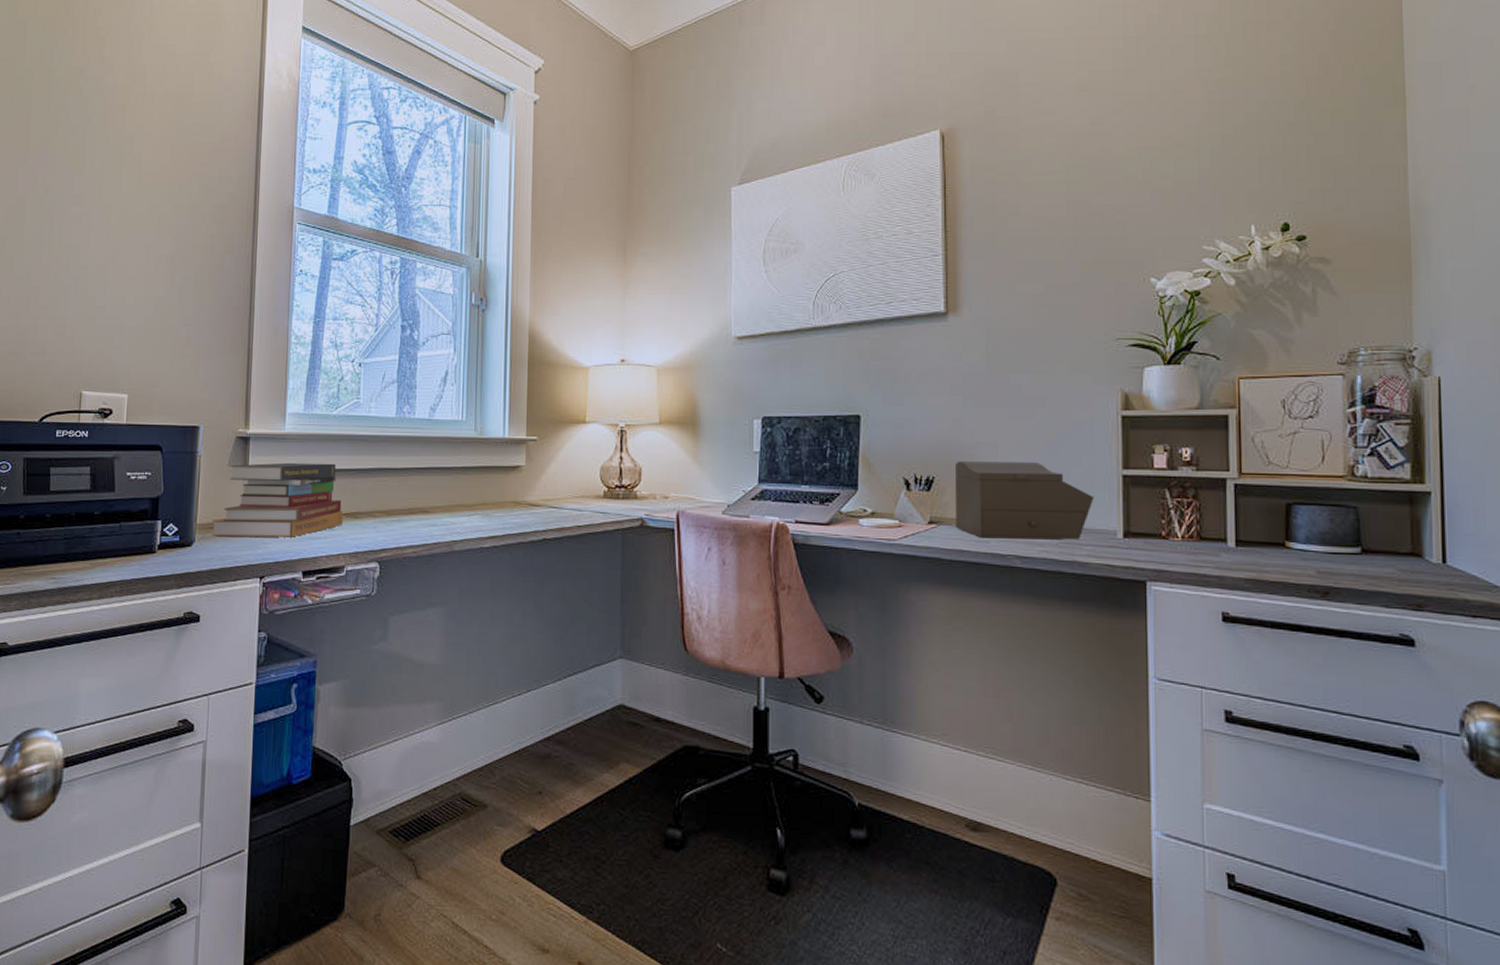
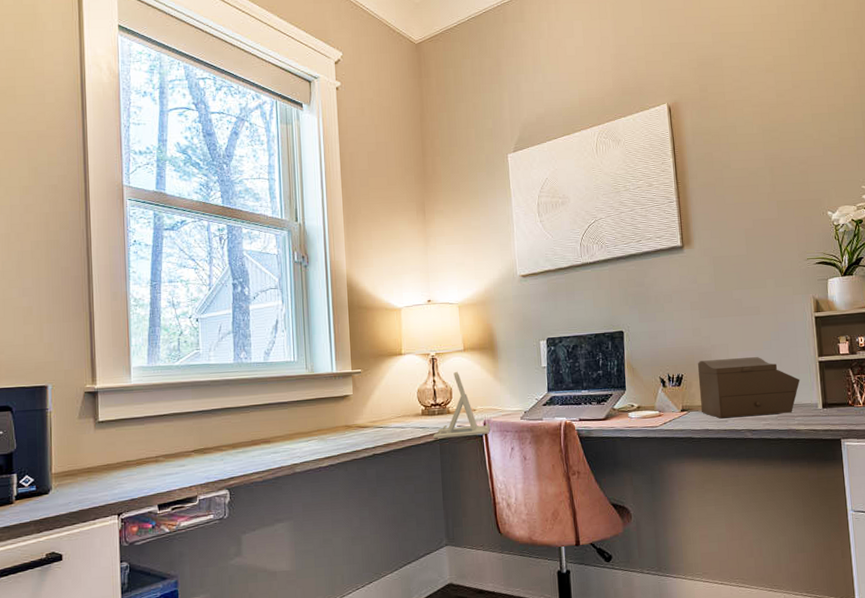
books: present [212,462,344,537] -> none [68,407,193,483]
phone stand: none [615,448,685,529] -> present [433,371,491,439]

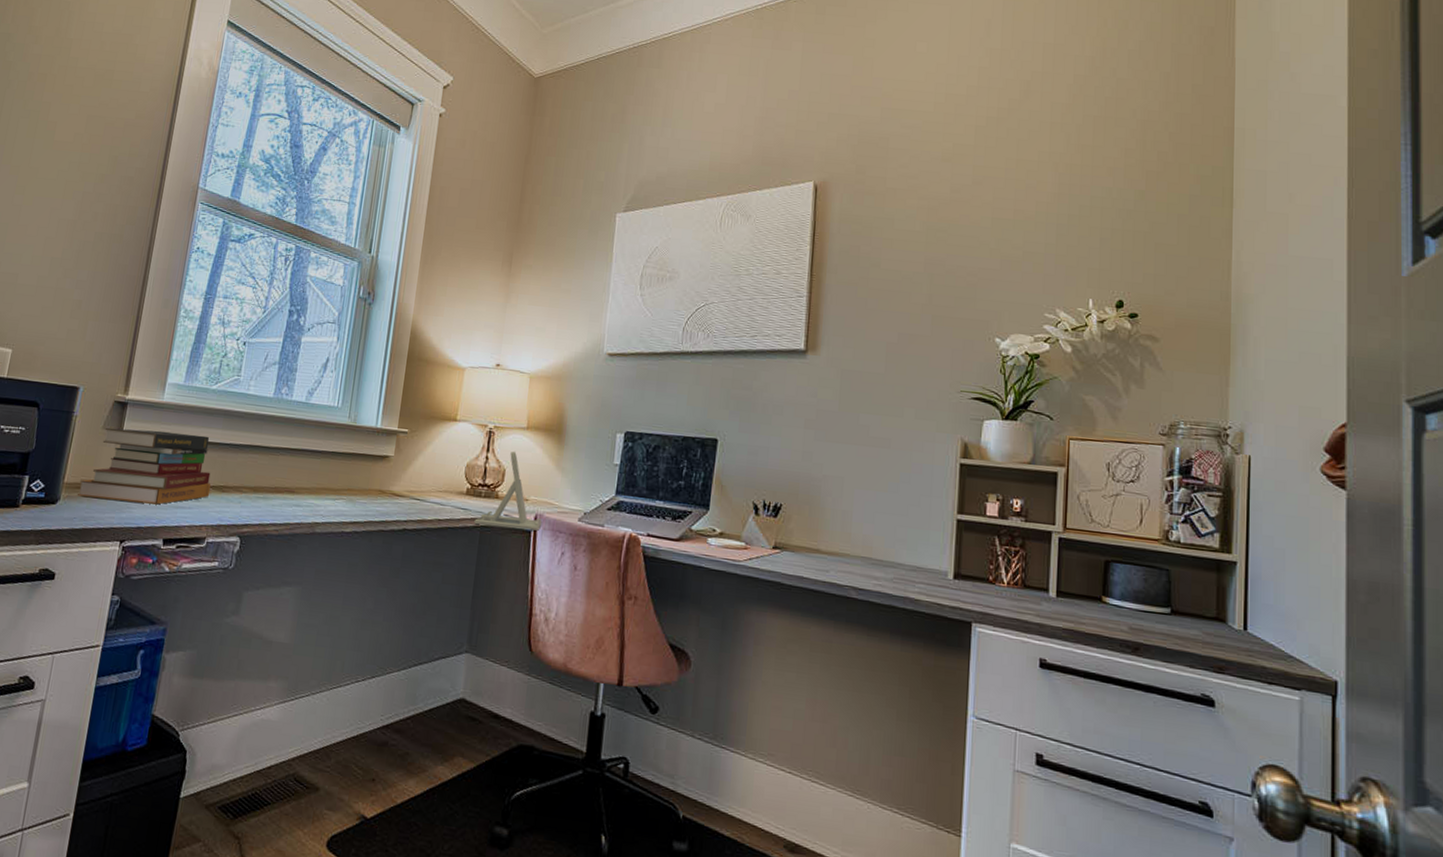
books: none [68,407,193,483] -> present [78,427,212,505]
sewing box: present [697,357,800,419] -> none [798,492,930,578]

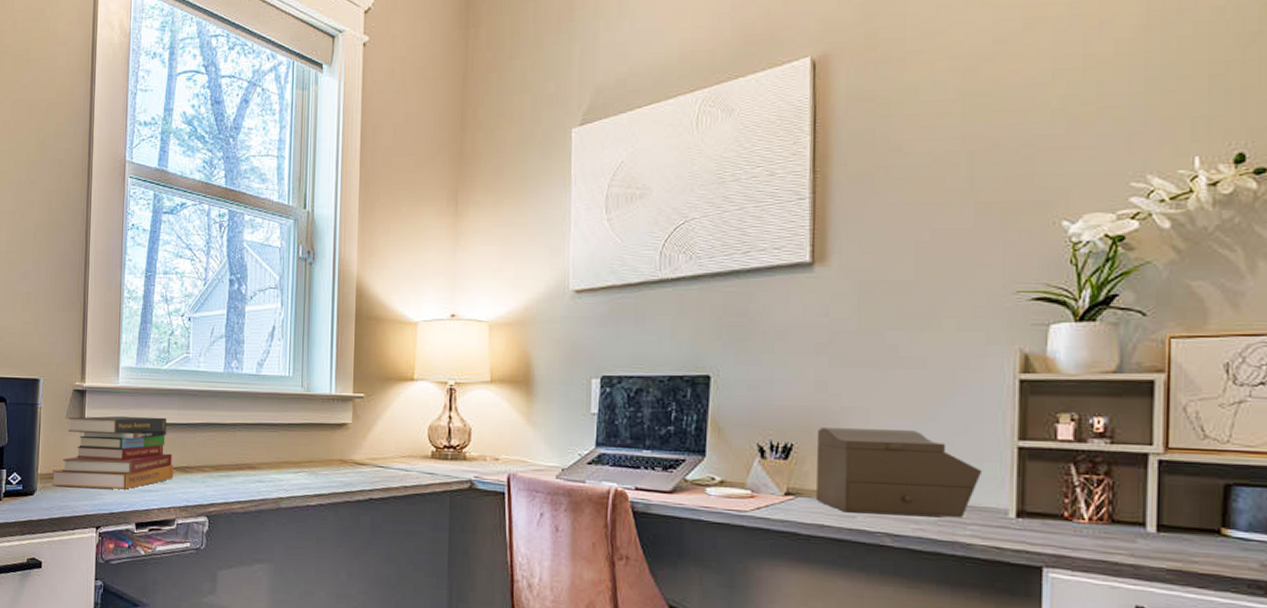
phone stand: present [474,451,543,531] -> none [443,407,517,492]
sewing box: none [798,492,930,578] -> present [816,428,983,519]

